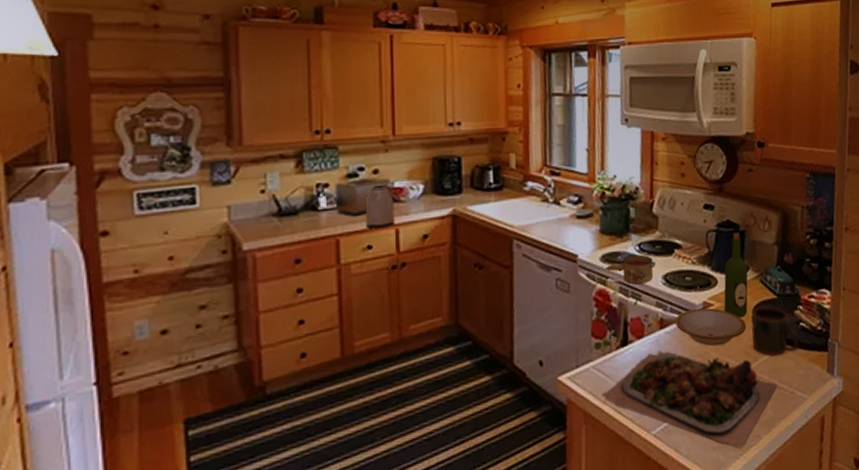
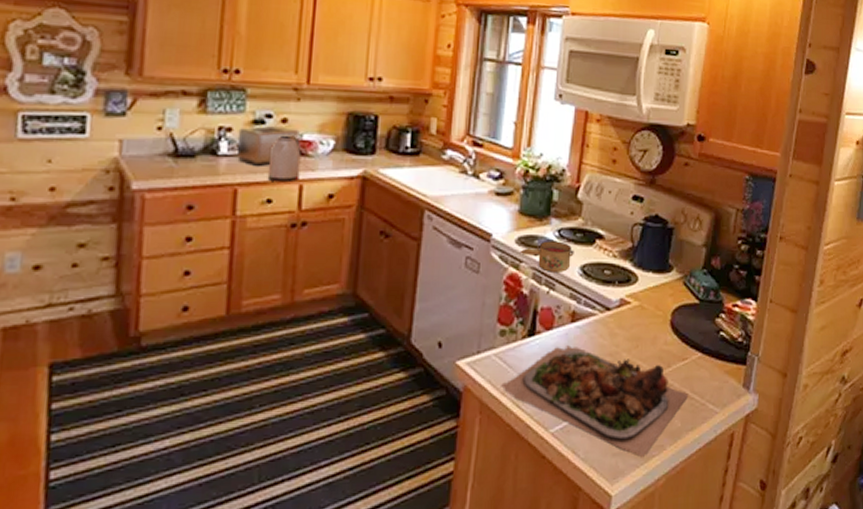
bowl: present [675,307,747,346] -> none [588,304,663,347]
wine bottle: present [724,232,748,317] -> none [641,228,672,319]
mug: present [751,305,799,356] -> none [668,310,718,364]

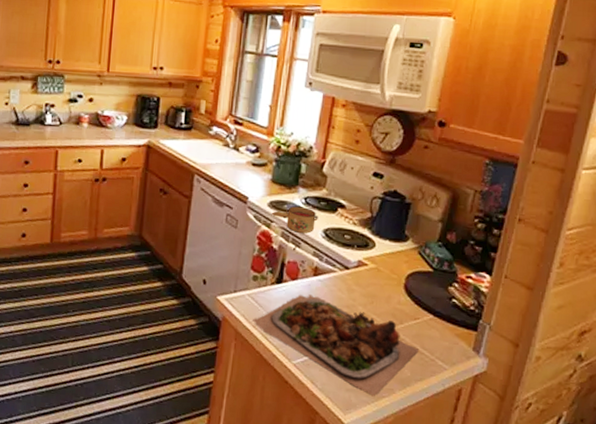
toaster: present [237,125,300,166] -> none [58,103,102,134]
kettle: present [267,135,301,183] -> none [78,111,103,148]

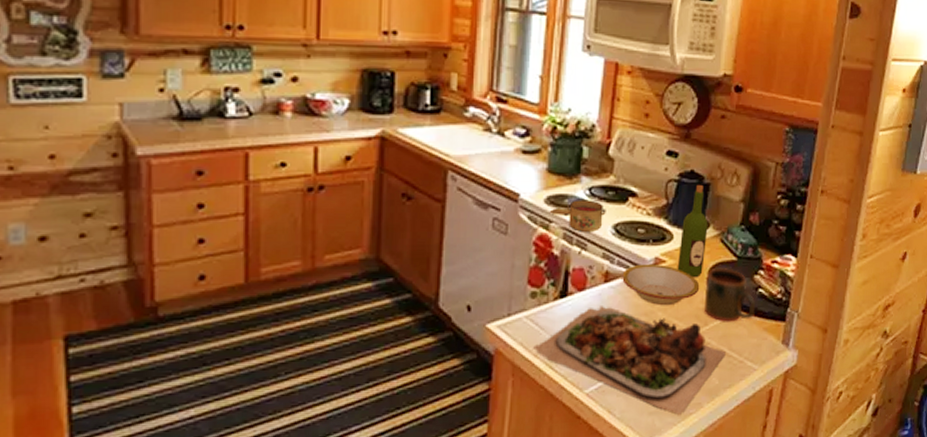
bowl: none [329,264,398,303] -> present [622,263,700,306]
wine bottle: none [377,203,408,281] -> present [677,184,708,277]
mug: none [401,276,450,325] -> present [705,267,756,322]

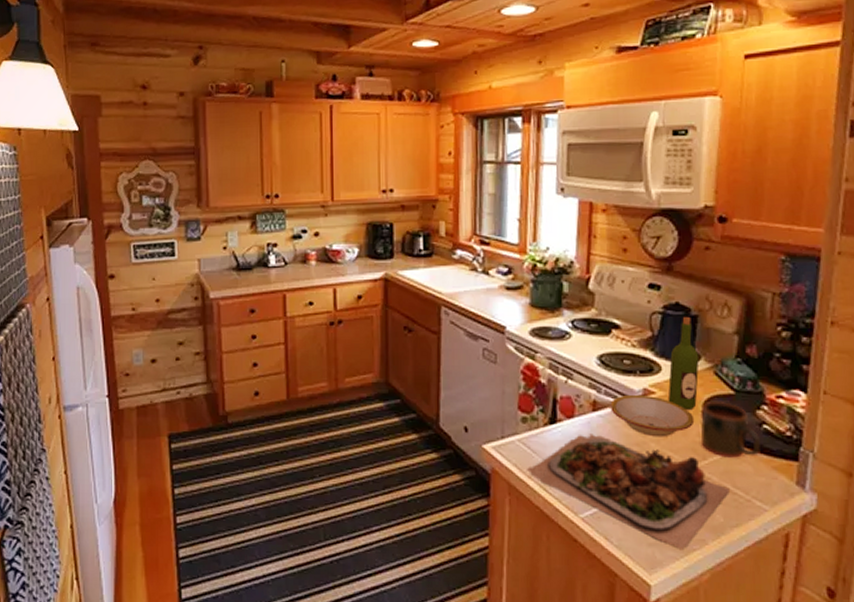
cooking pot: present [549,200,606,232] -> none [534,332,590,362]

